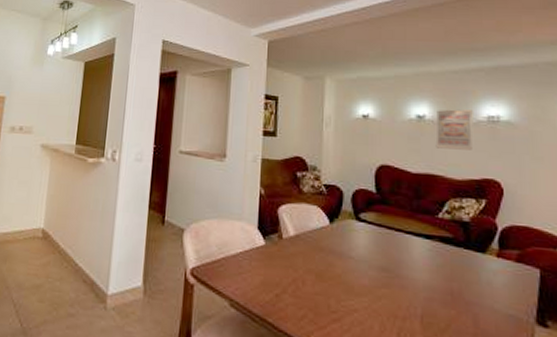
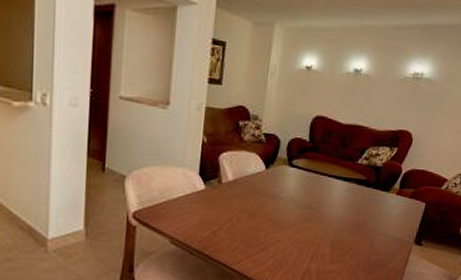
wall art: present [435,109,473,150] -> none [366,65,403,104]

